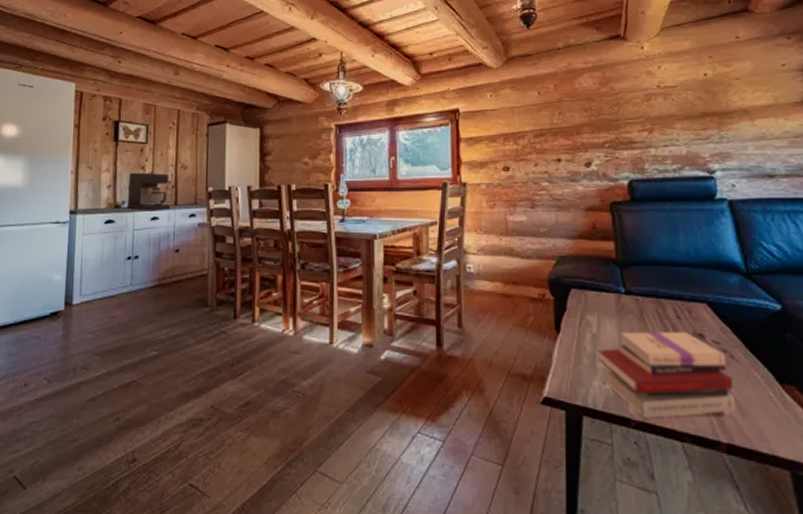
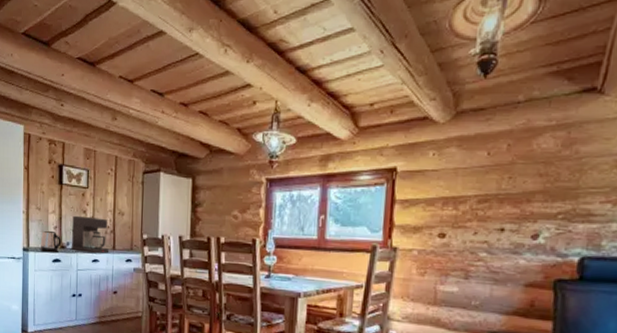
kettle: none [90,190,115,214] -> present [40,230,61,253]

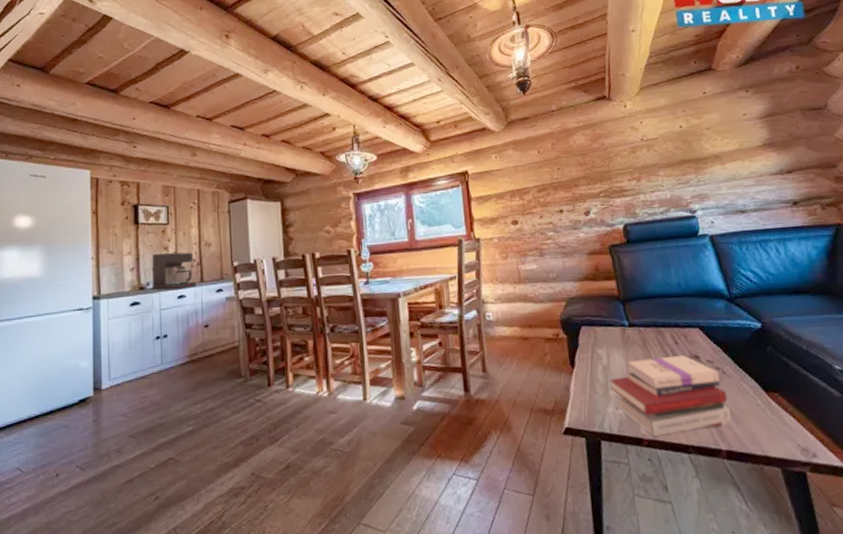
kettle: present [40,230,61,253] -> none [114,273,140,298]

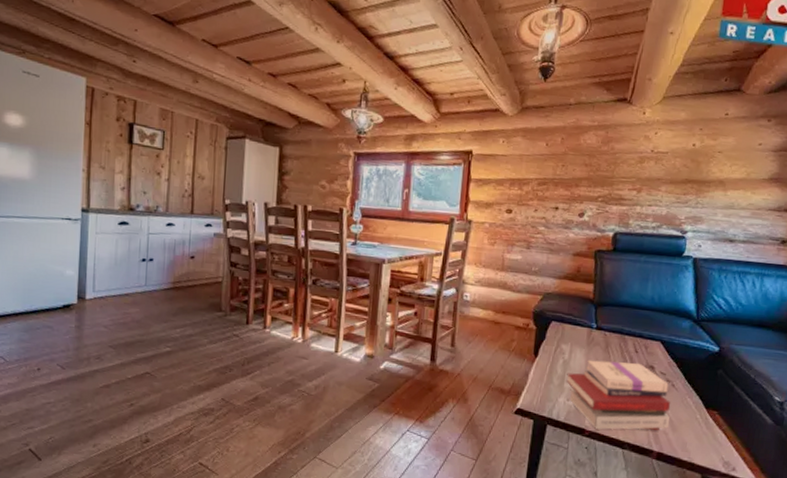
coffee maker: present [152,252,197,291] -> none [141,177,187,218]

